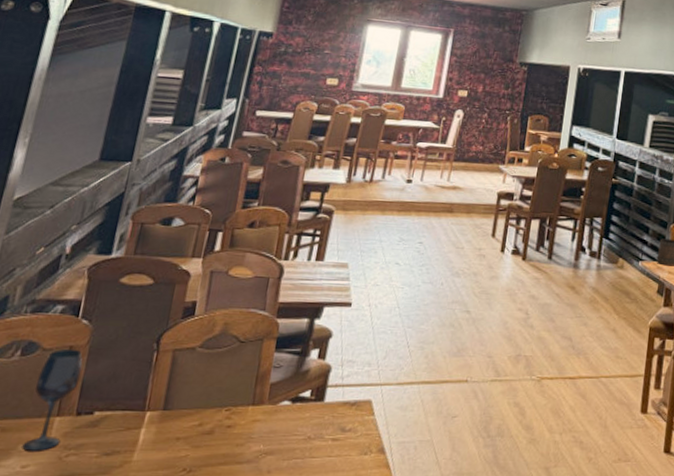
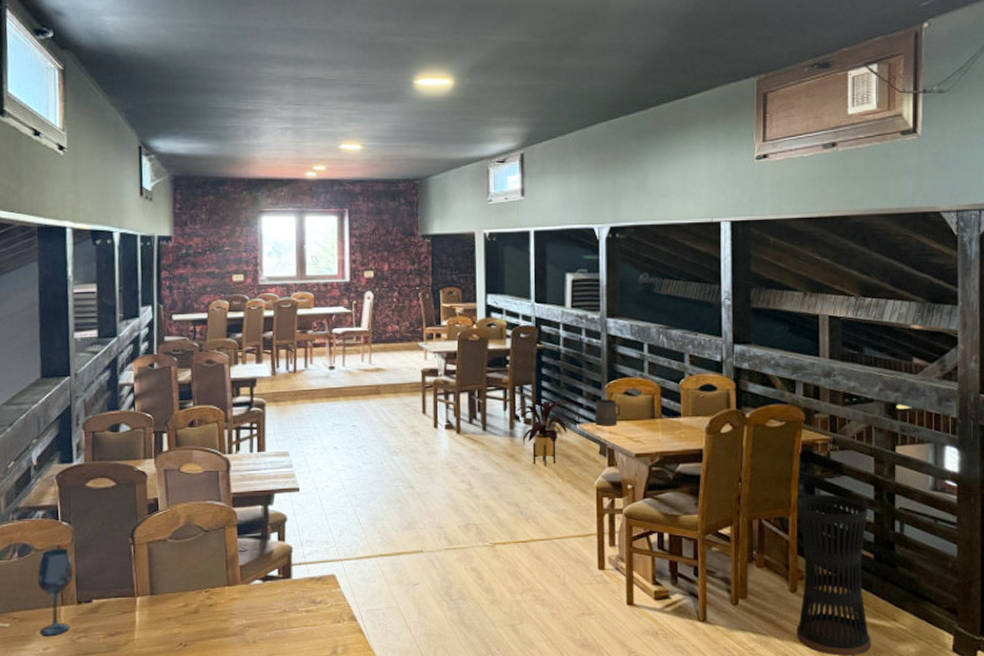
house plant: none [580,232,646,301] -> present [513,398,582,466]

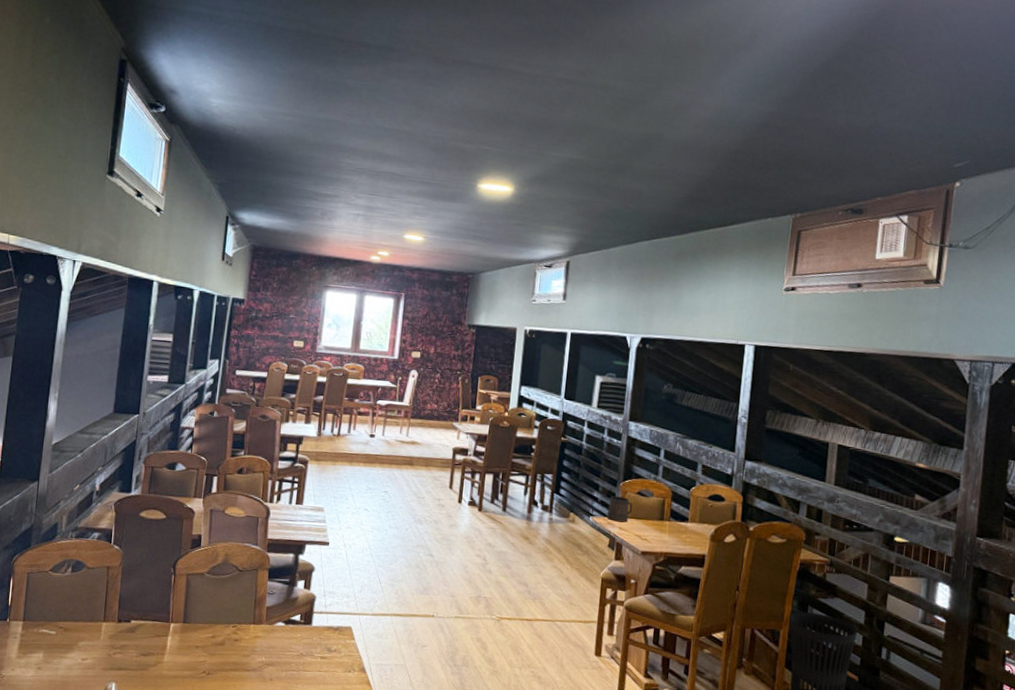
wineglass: present [37,548,73,636] -> none [81,568,118,648]
house plant: present [513,398,582,466] -> none [532,487,596,552]

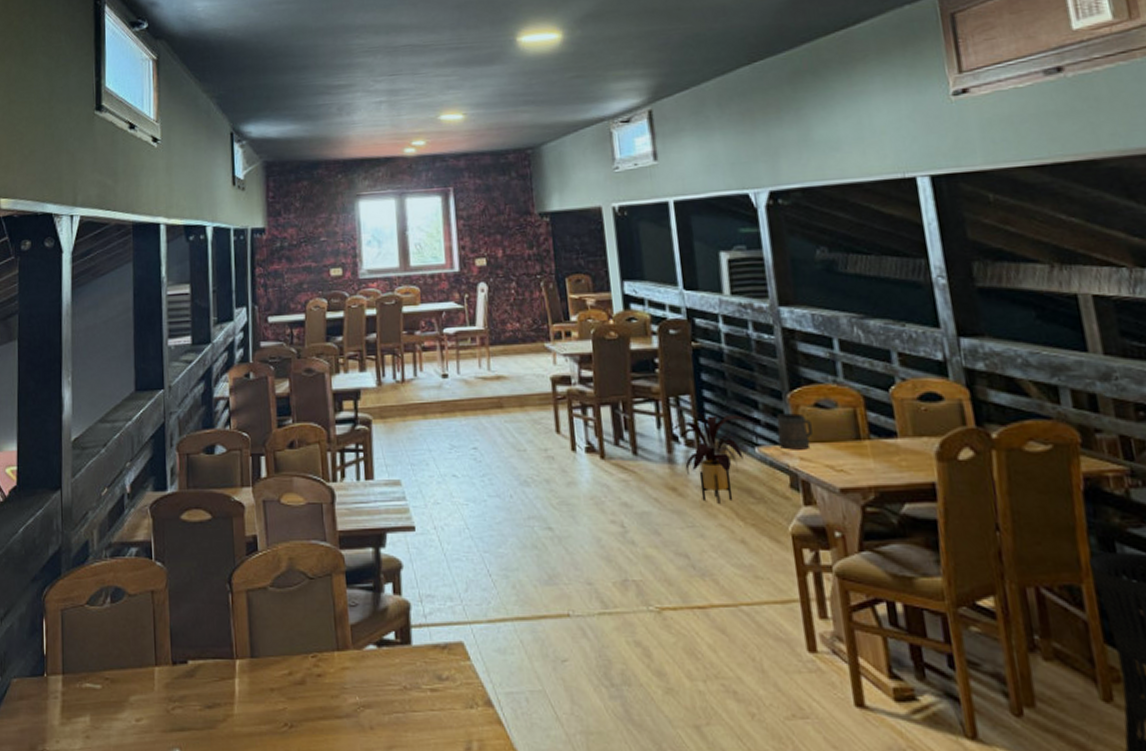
house plant: none [532,487,596,552] -> present [669,413,759,504]

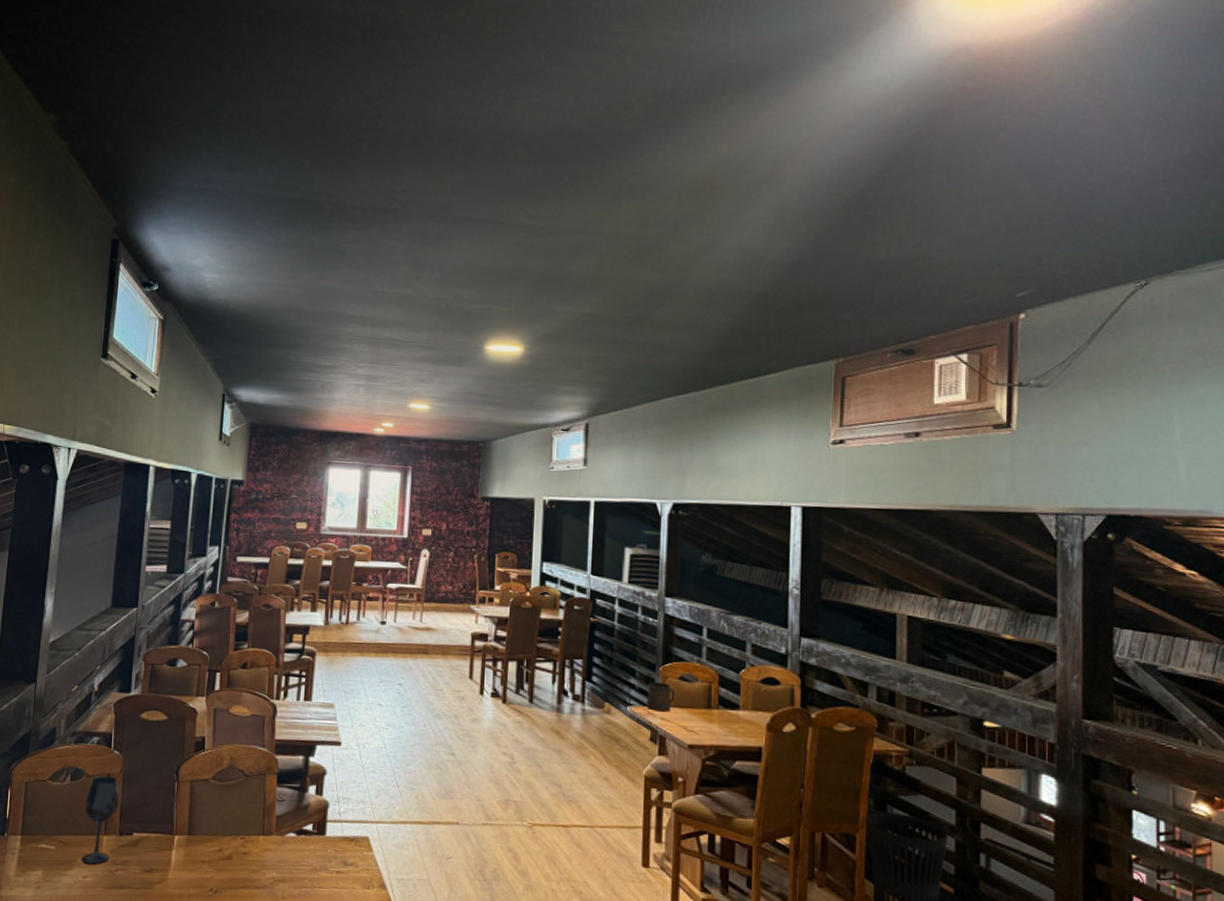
wineglass: none [130,593,167,704] -> present [81,775,119,865]
house plant: present [669,413,759,504] -> none [562,674,634,747]

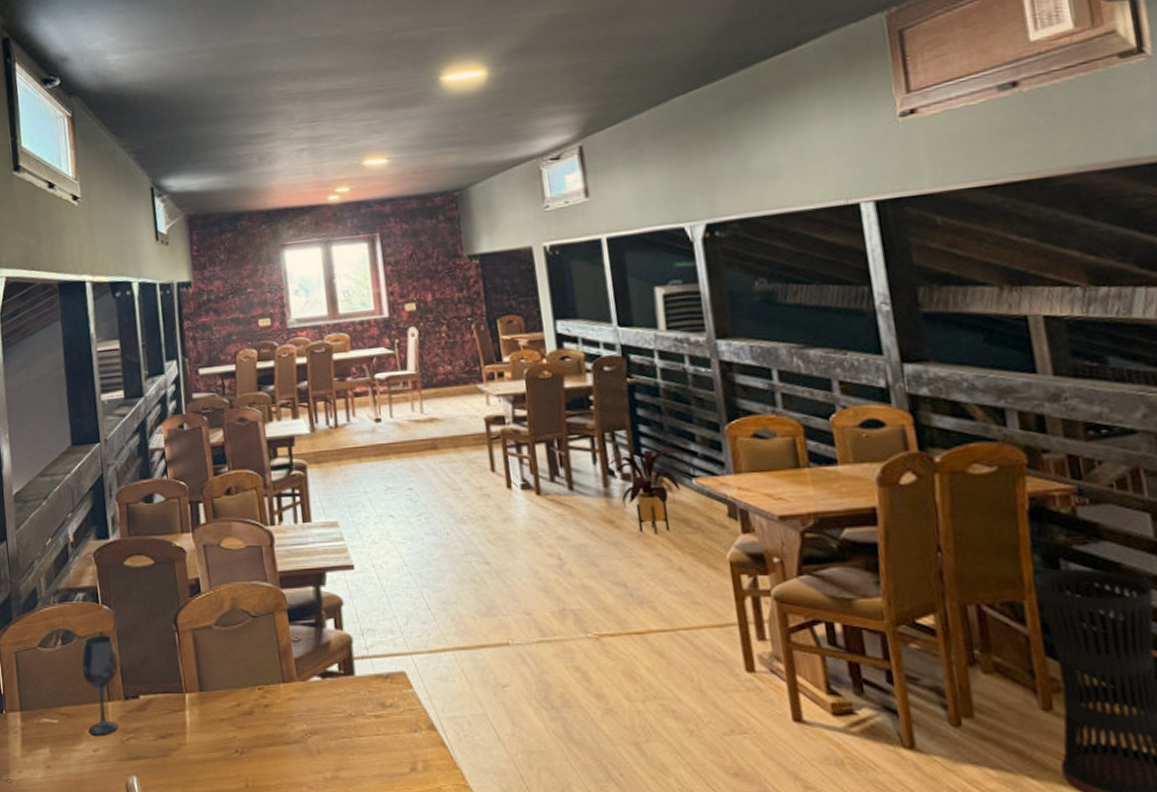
house plant: none [562,674,634,747] -> present [605,447,696,534]
beer mug: present [646,682,675,712] -> none [714,444,751,481]

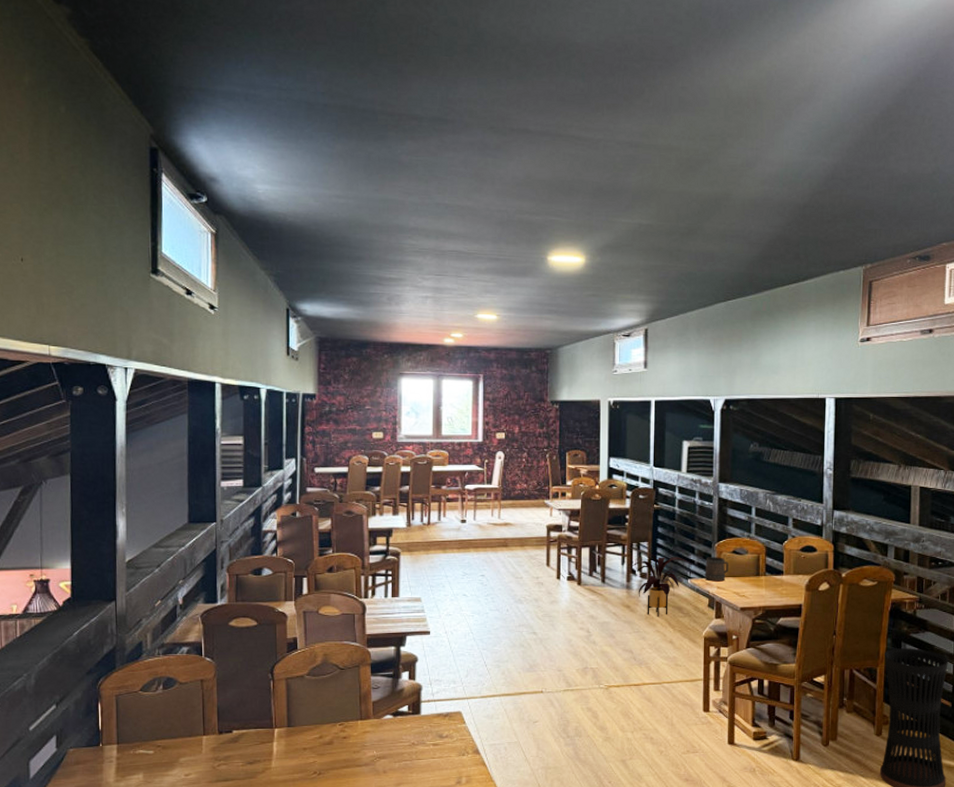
wineglass: present [81,635,119,735] -> none [180,681,215,763]
beer mug: none [714,444,751,481] -> present [704,557,728,582]

